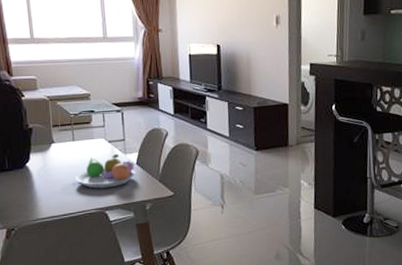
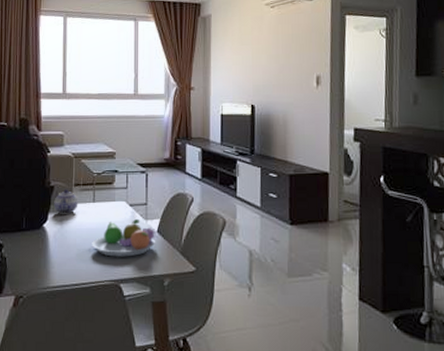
teapot: none [34,130,59,154] -> present [54,189,78,214]

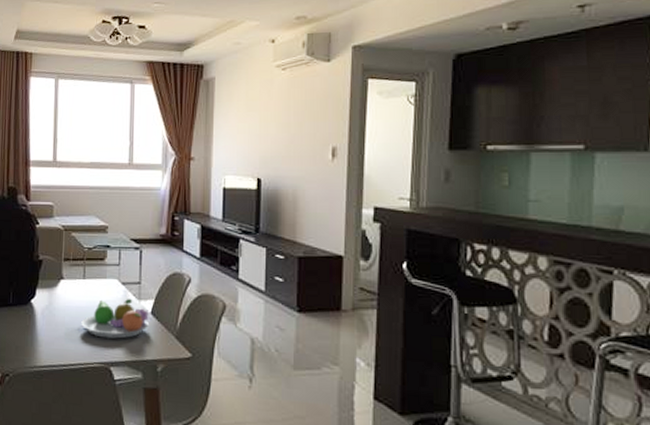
teapot: present [54,189,78,214] -> none [42,264,68,291]

